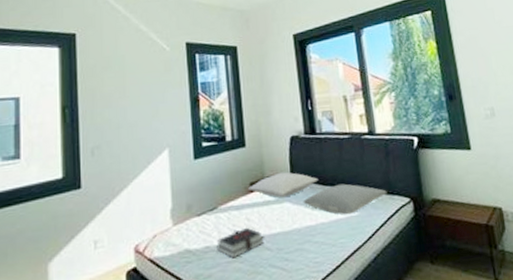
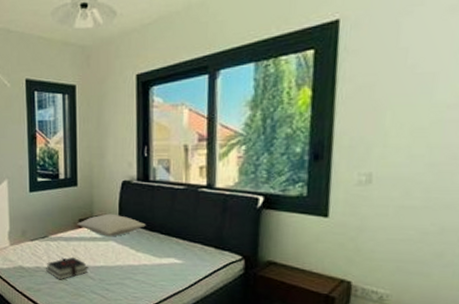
pillow: present [303,183,387,215] -> none [128,232,217,262]

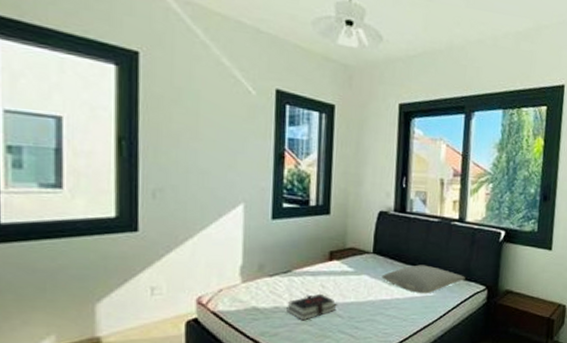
pillow: present [77,213,146,237] -> none [327,245,400,270]
pillow: none [128,232,217,262] -> present [381,264,465,294]

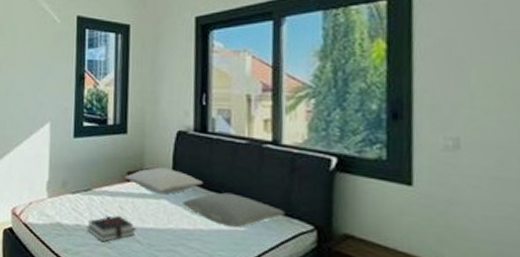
pillow: none [327,245,400,270] -> present [125,167,203,195]

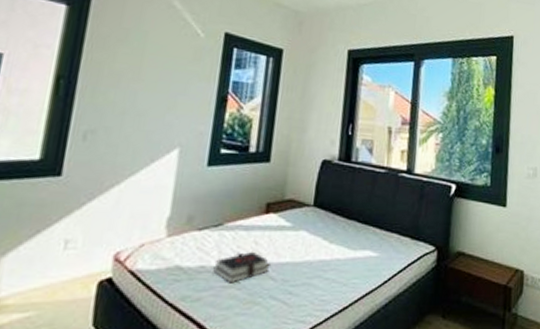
pillow: present [125,167,203,195] -> none [263,197,343,226]
pillow: present [182,192,285,228] -> none [321,220,413,255]

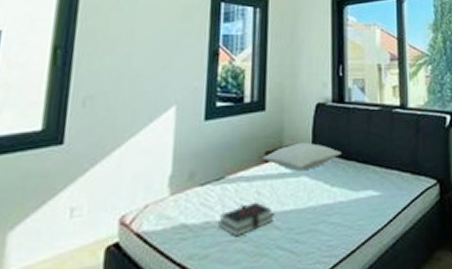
pillow: none [263,197,343,226] -> present [263,142,341,171]

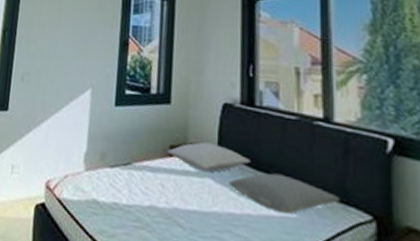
hardback book: present [218,202,274,237] -> none [125,194,178,225]
pillow: none [322,159,413,194] -> present [228,173,340,215]

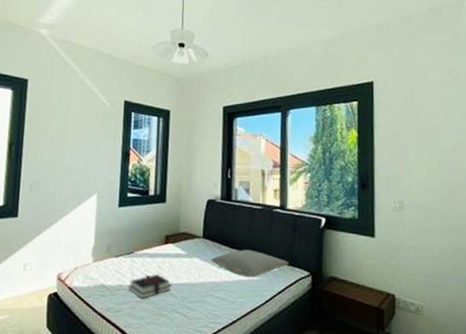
hardback book: none [125,194,178,225] -> present [128,274,171,299]
pillow: present [168,141,250,173] -> none [163,230,227,254]

